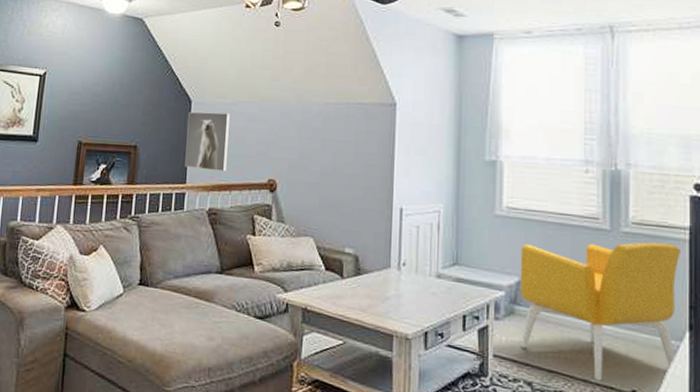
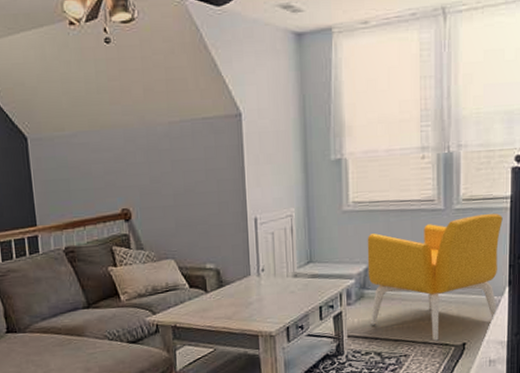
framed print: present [185,111,230,172] -> none [26,146,78,210]

